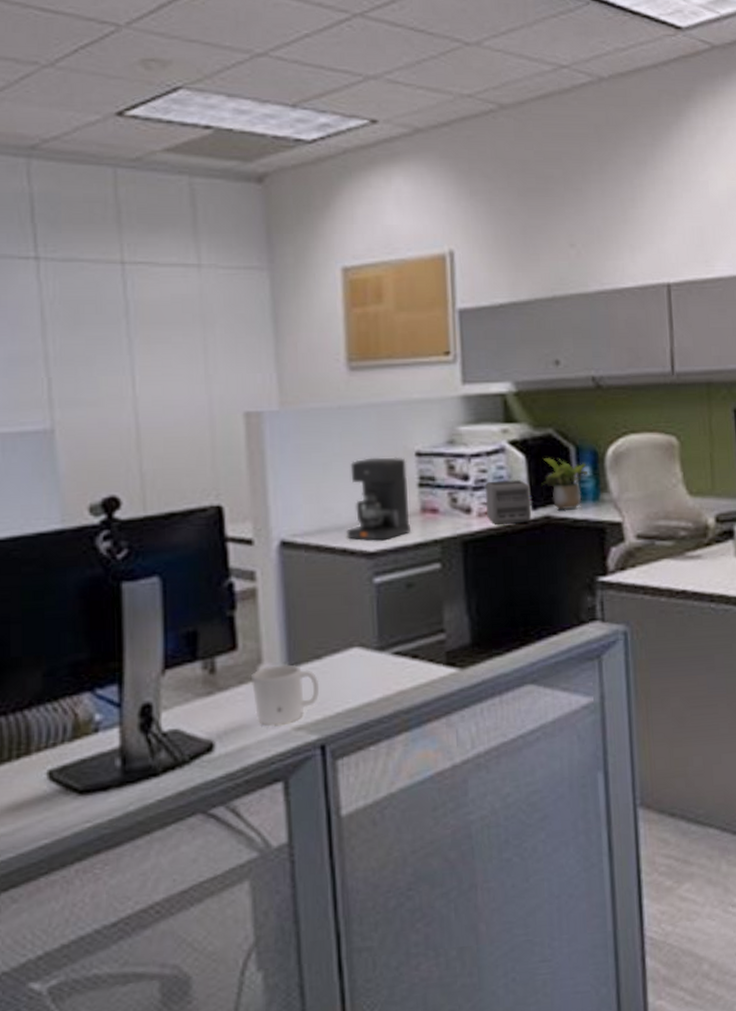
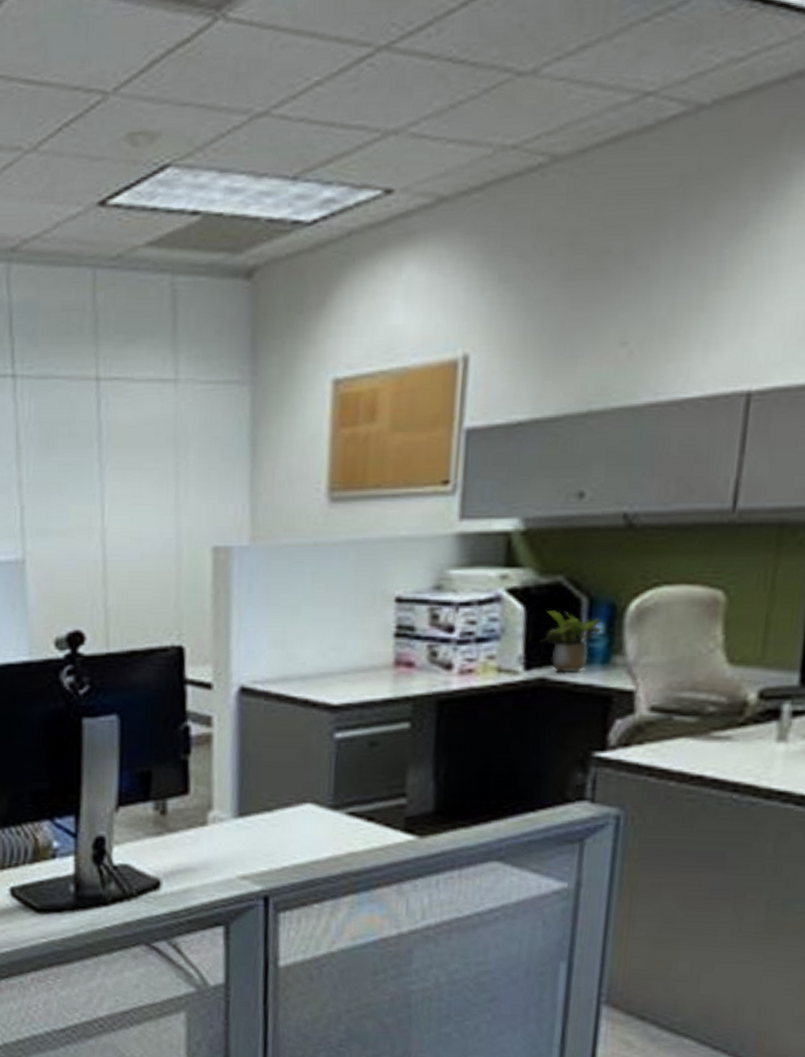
mug: present [250,664,320,727] -> none [199,813,268,873]
coffee maker: present [347,457,411,541] -> none [310,602,384,694]
desk organizer: present [485,479,531,524] -> none [470,633,525,685]

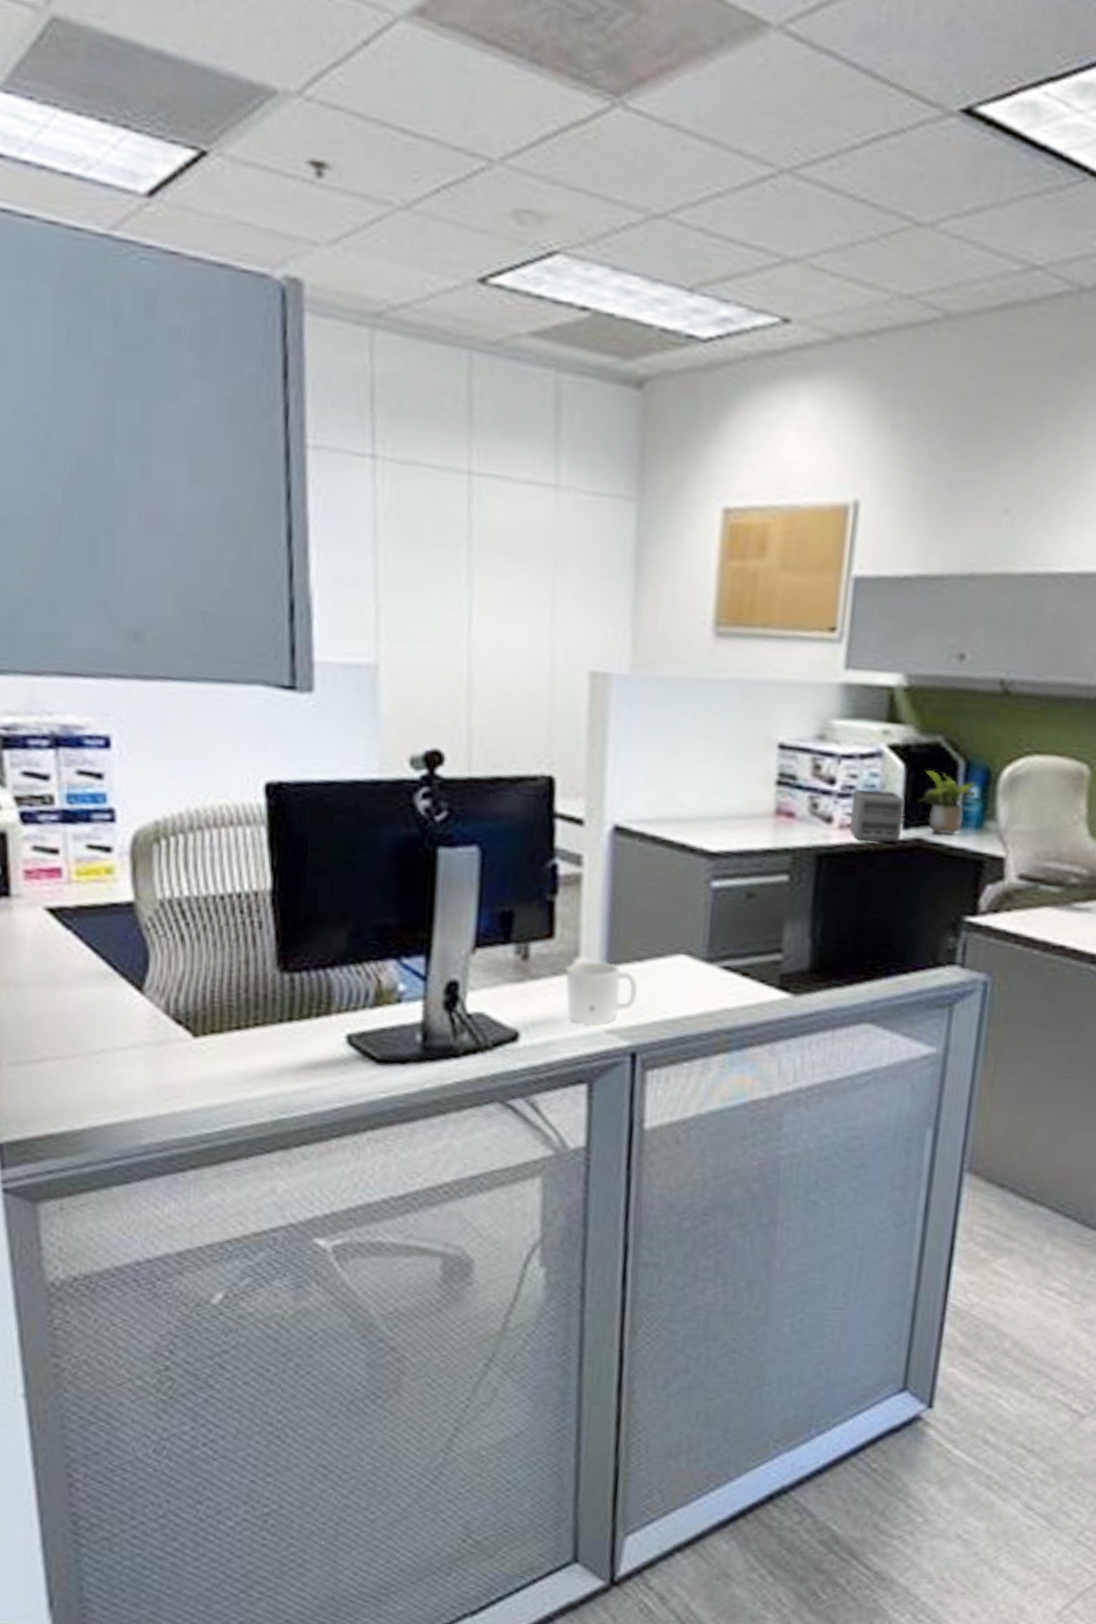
mug: none [199,813,268,873] -> present [564,961,638,1026]
desk organizer: none [470,633,525,685] -> present [849,789,904,843]

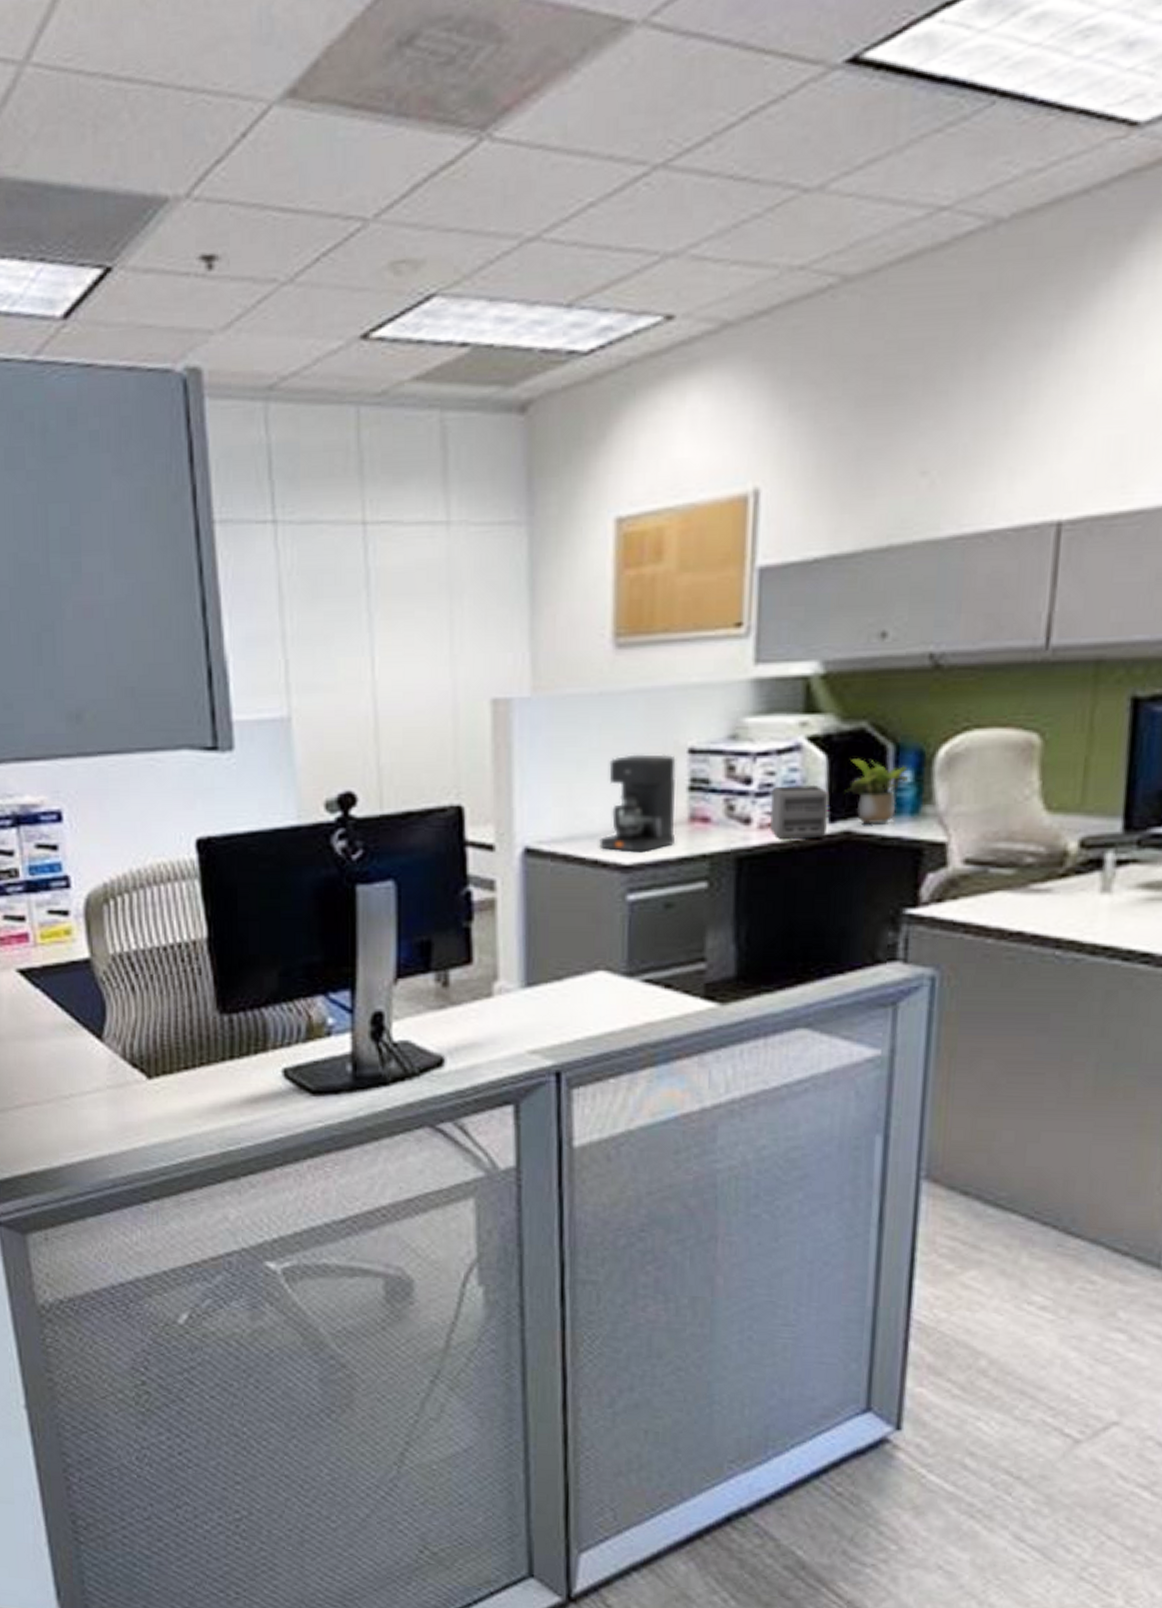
mug: present [564,961,638,1026] -> none [485,983,559,1048]
coffee maker: none [688,743,766,842] -> present [599,754,676,853]

